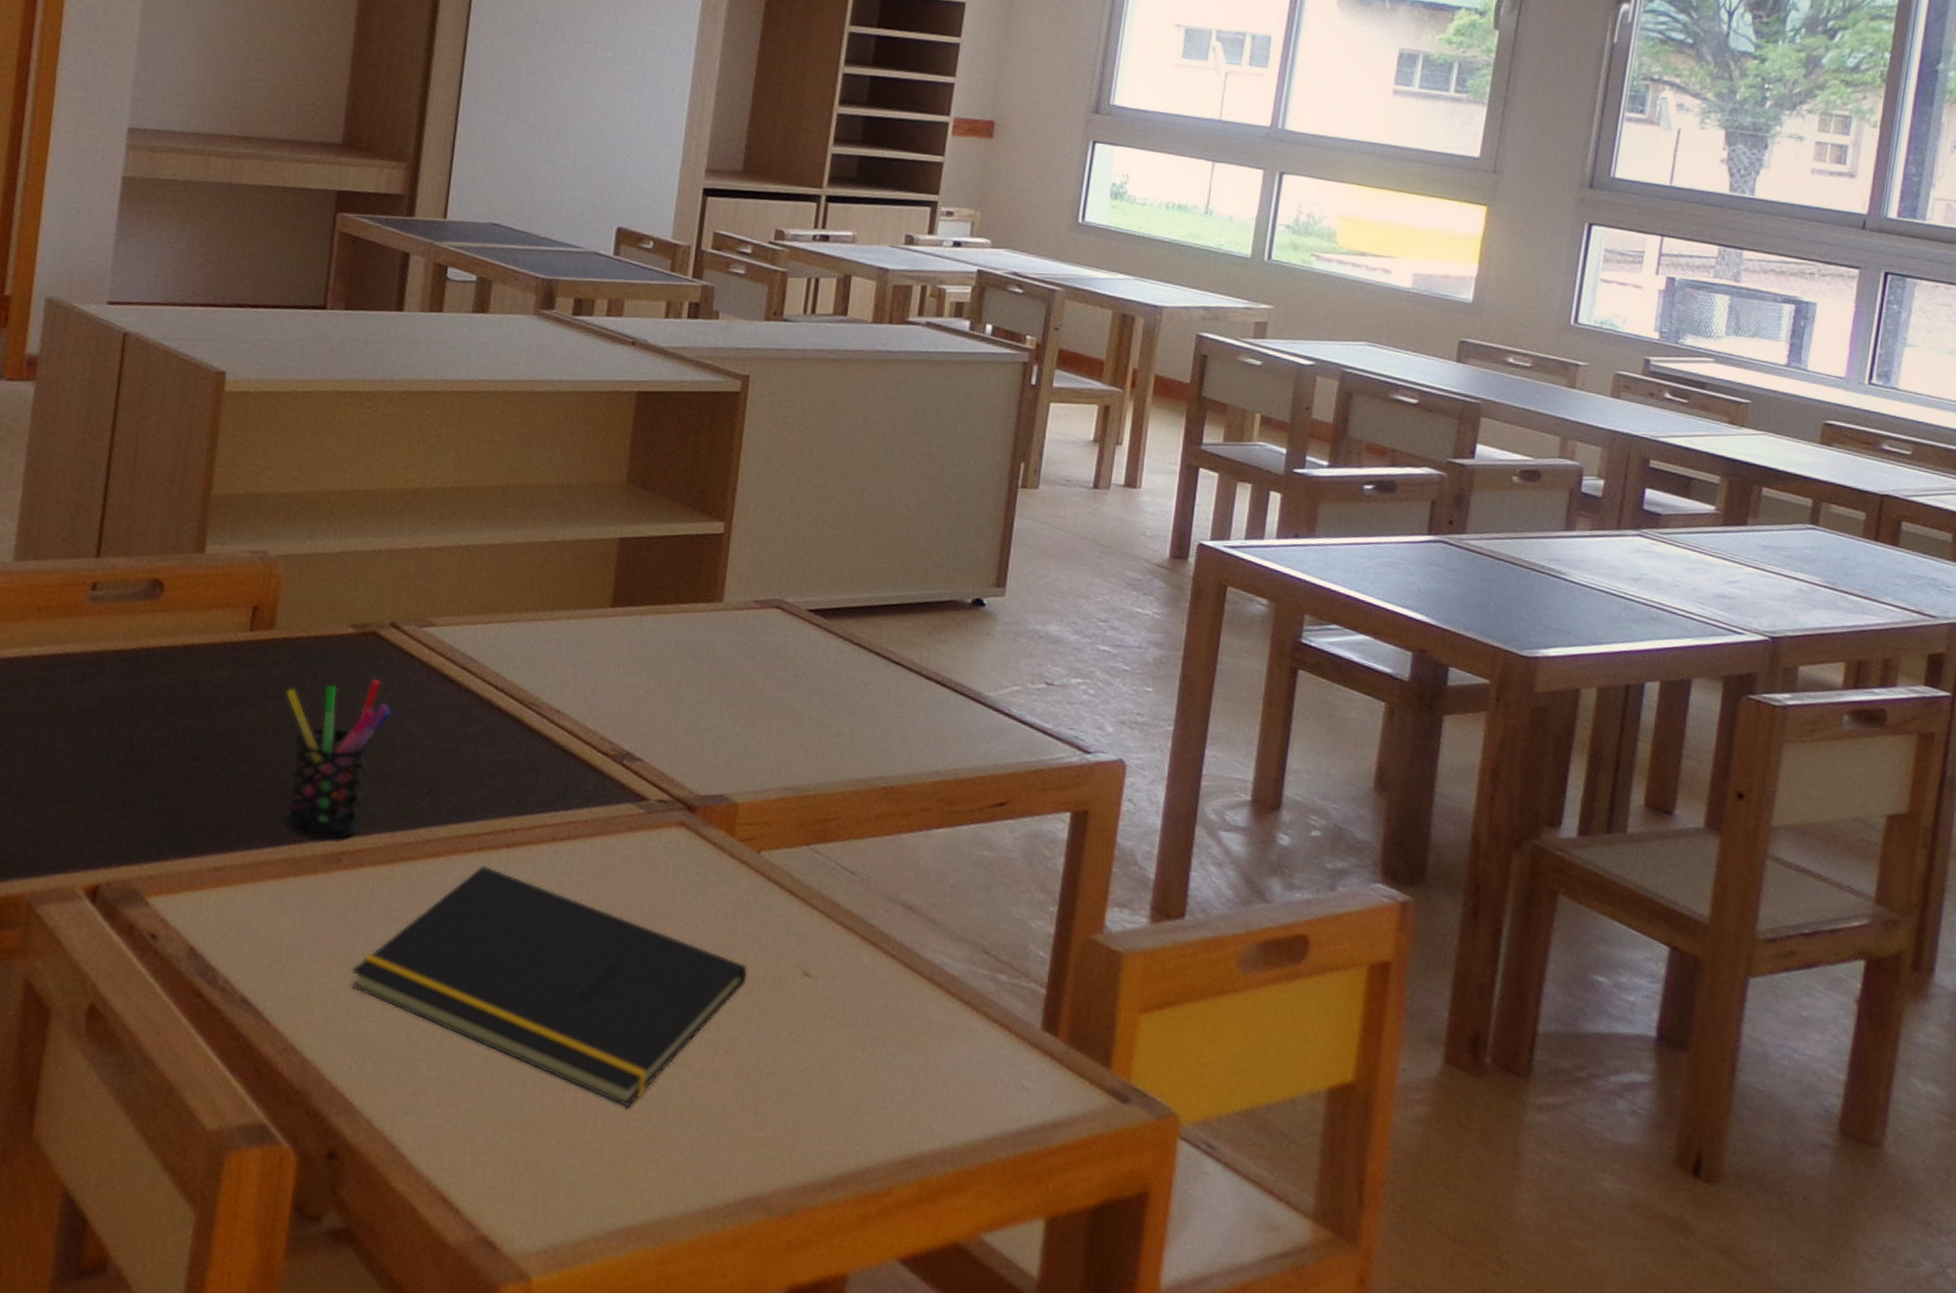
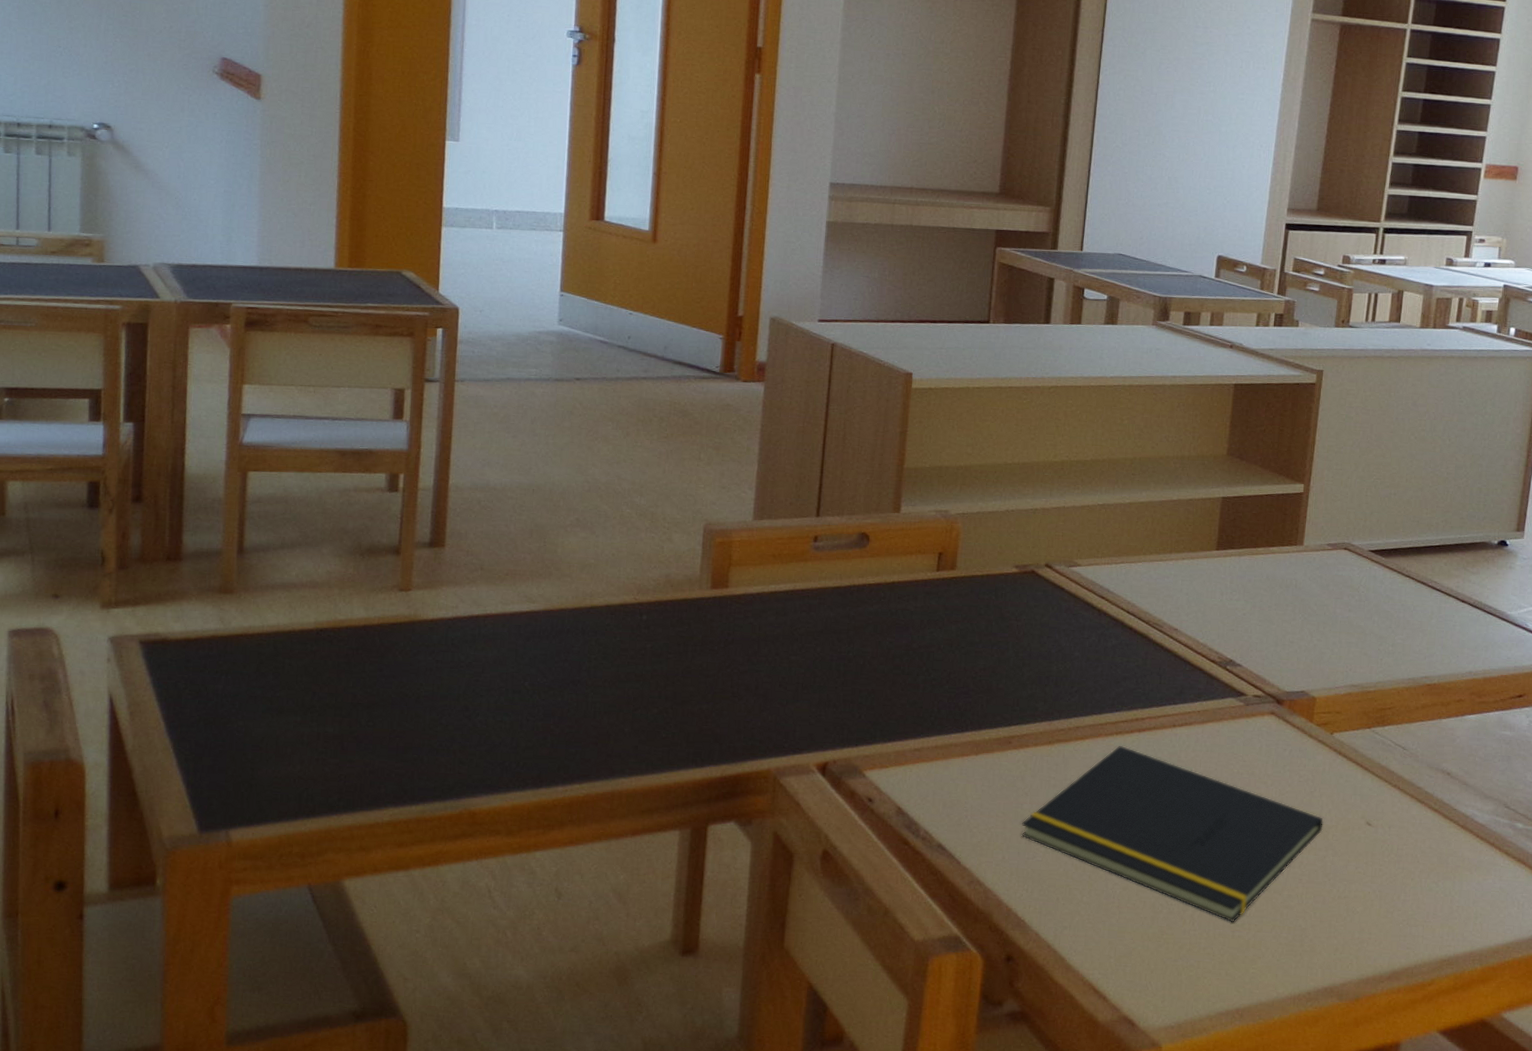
pen holder: present [285,678,392,840] -> none [966,606,1048,727]

